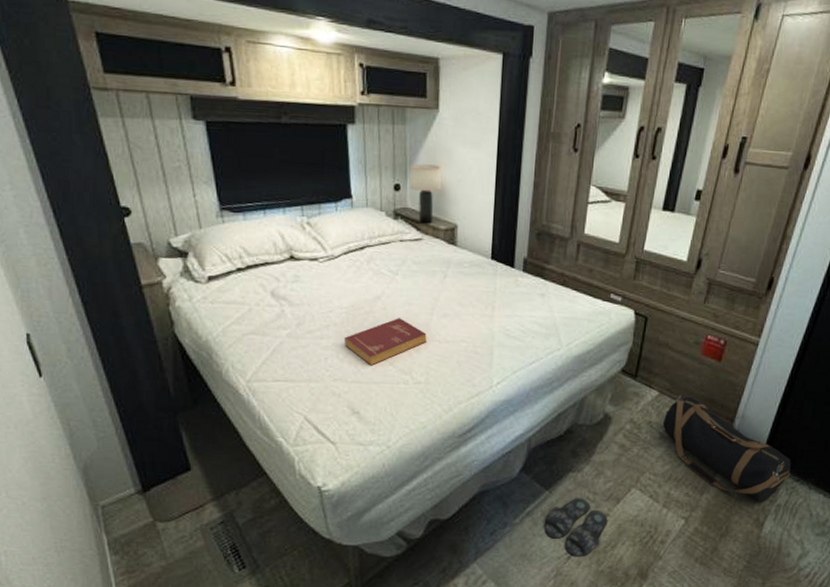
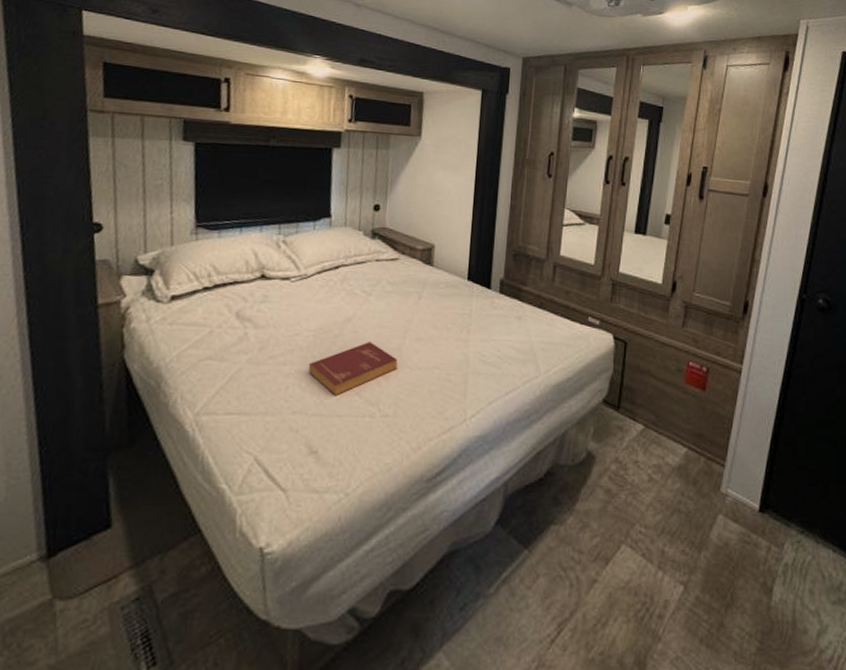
table lamp: present [410,164,442,224] -> none [389,185,421,244]
slippers: present [545,497,608,557] -> none [524,557,596,640]
duffel bag: present [662,396,791,503] -> none [650,430,794,562]

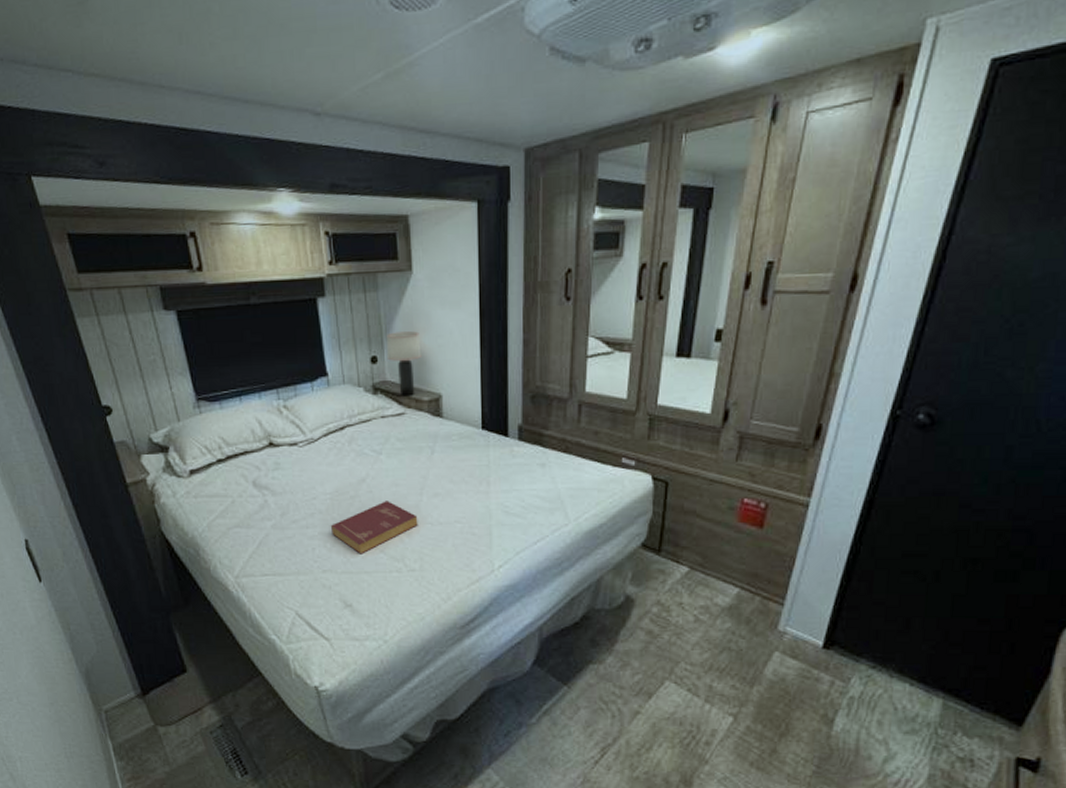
table lamp: none [389,185,421,244] -> present [387,331,422,397]

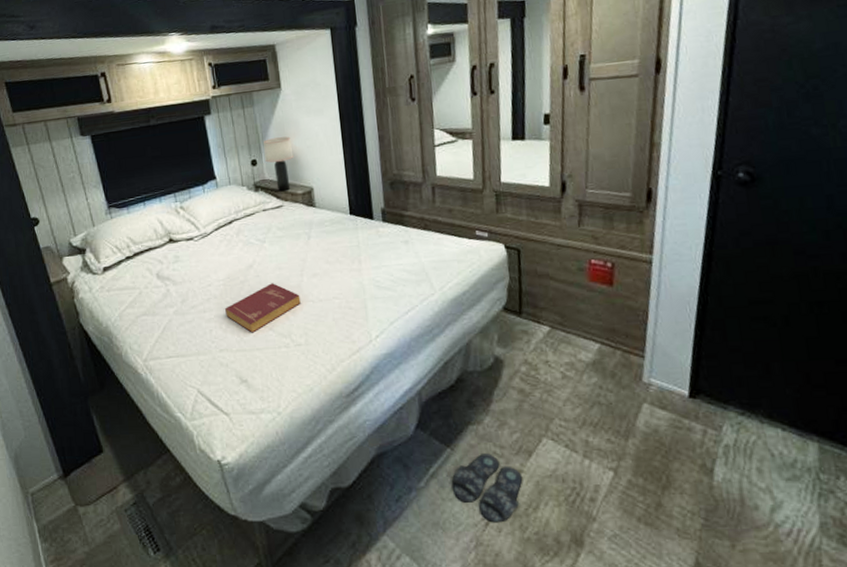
slippers: none [566,692,639,761] -> present [452,452,523,523]

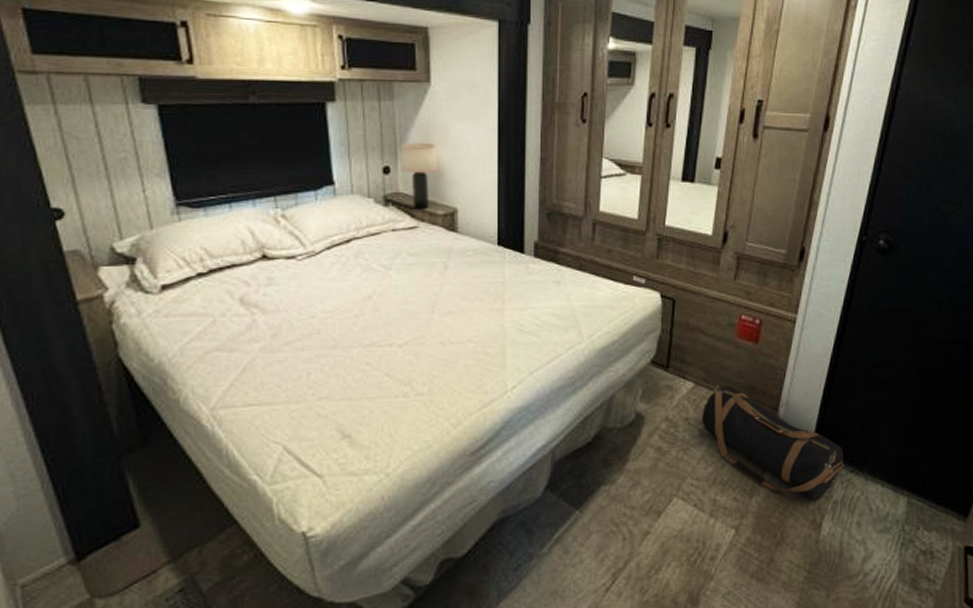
book: present [225,283,301,333] -> none [331,319,428,379]
slippers: present [452,452,523,523] -> none [577,514,649,588]
duffel bag: none [561,328,732,444] -> present [701,385,844,501]

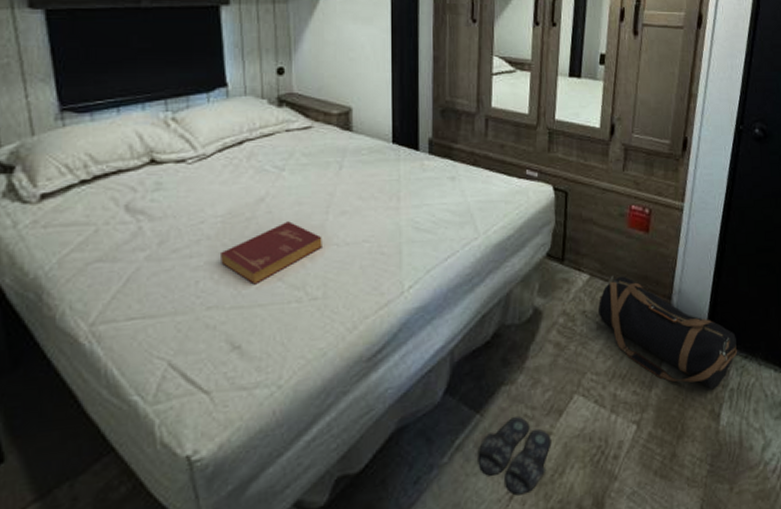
book: none [331,319,428,379] -> present [221,221,322,285]
table lamp: present [401,143,438,210] -> none [295,44,332,110]
slippers: none [577,514,649,588] -> present [479,416,552,496]

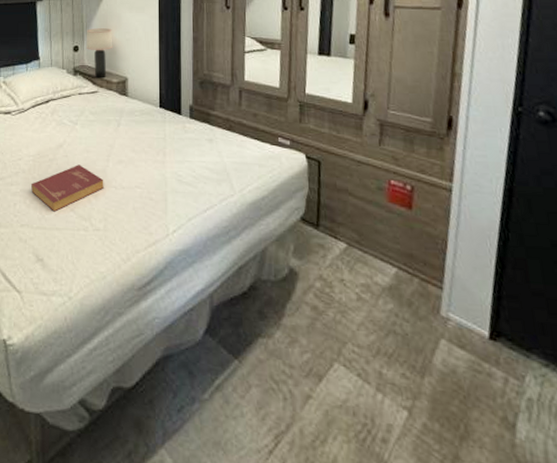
table lamp: none [295,44,332,110] -> present [86,28,113,78]
slippers: present [479,416,552,496] -> none [238,370,312,453]
duffel bag: present [597,276,738,390] -> none [357,249,535,394]

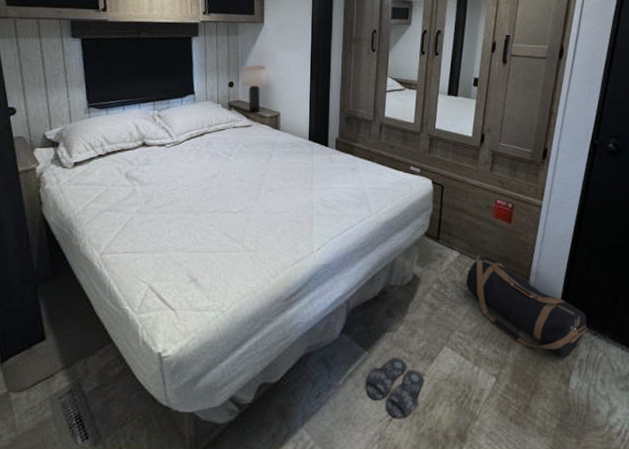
book: present [31,164,104,212] -> none [186,193,256,237]
slippers: none [238,370,312,453] -> present [366,357,424,419]
duffel bag: none [357,249,535,394] -> present [465,256,588,358]

